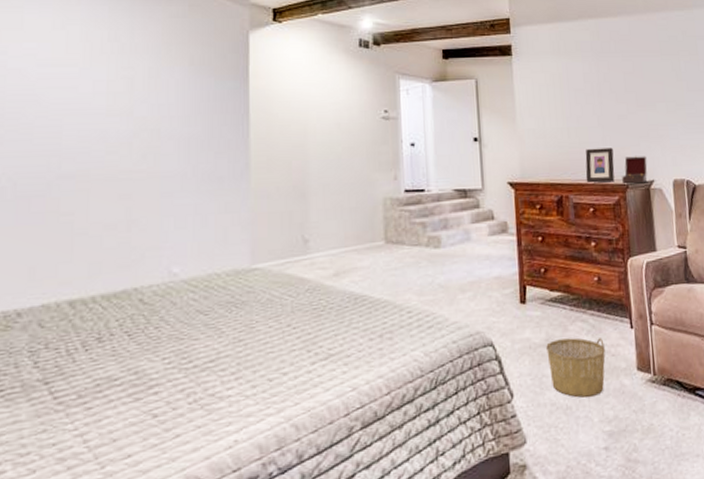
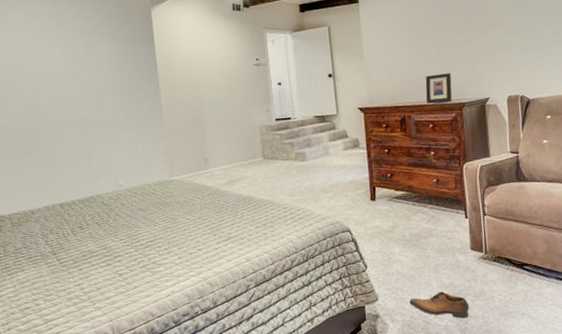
basket: present [546,337,606,398] -> none [393,225,443,269]
shoe: none [565,427,637,465] -> present [409,291,470,318]
jewelry box: present [622,156,647,184] -> none [459,77,483,102]

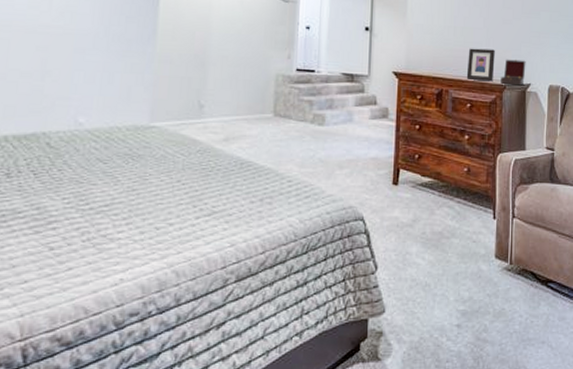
shoe: present [409,291,470,318] -> none [421,307,487,343]
jewelry box: none [459,77,483,102] -> present [501,59,526,86]

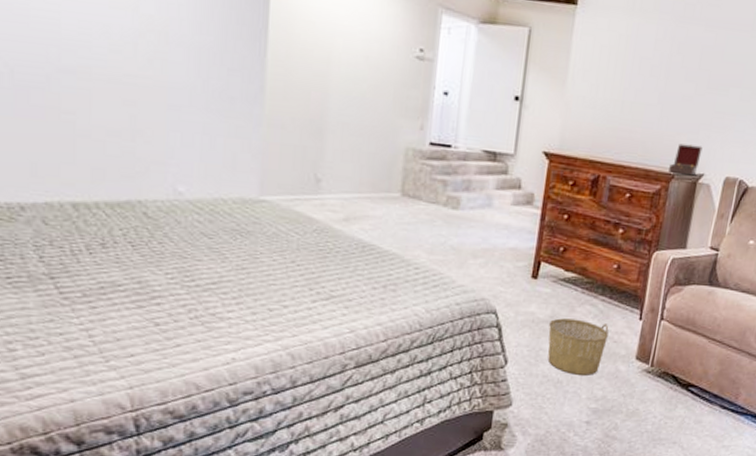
basket: none [412,221,467,277] -> present [548,318,609,375]
picture frame: present [466,48,495,82] -> none [629,128,668,170]

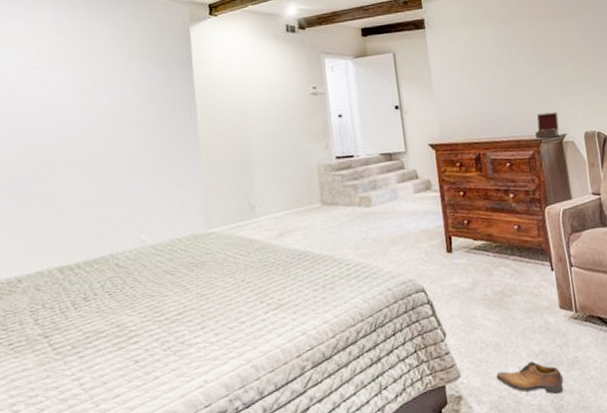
basket: present [548,318,609,375] -> none [473,280,530,335]
shoe: none [549,404,618,439] -> present [496,361,564,394]

